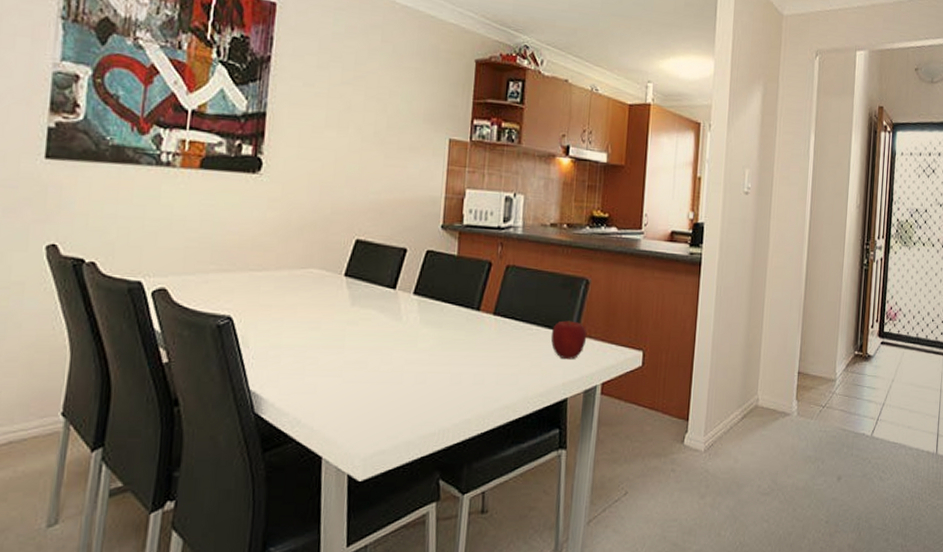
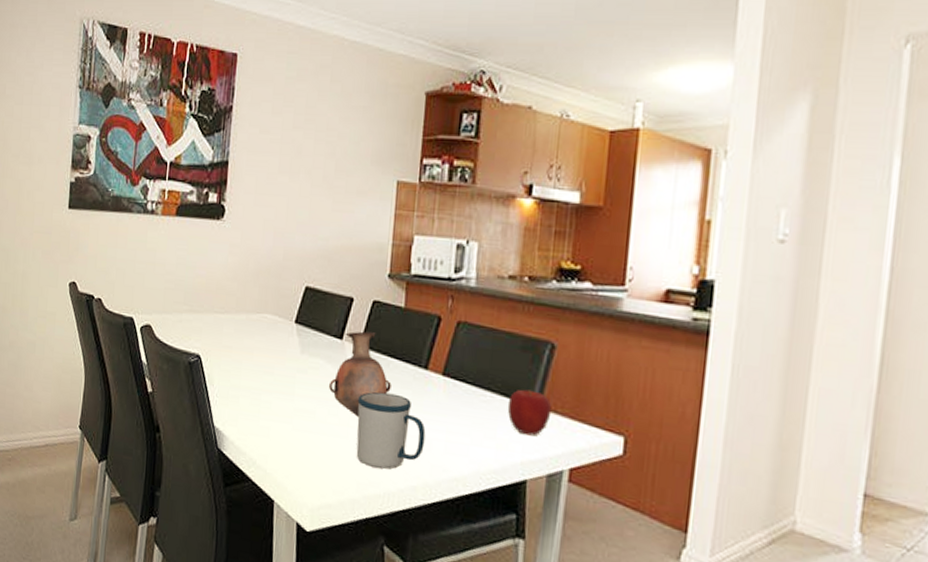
vase: none [382,280,445,362] -> present [329,331,391,417]
mug: none [410,335,478,407] -> present [356,392,426,469]

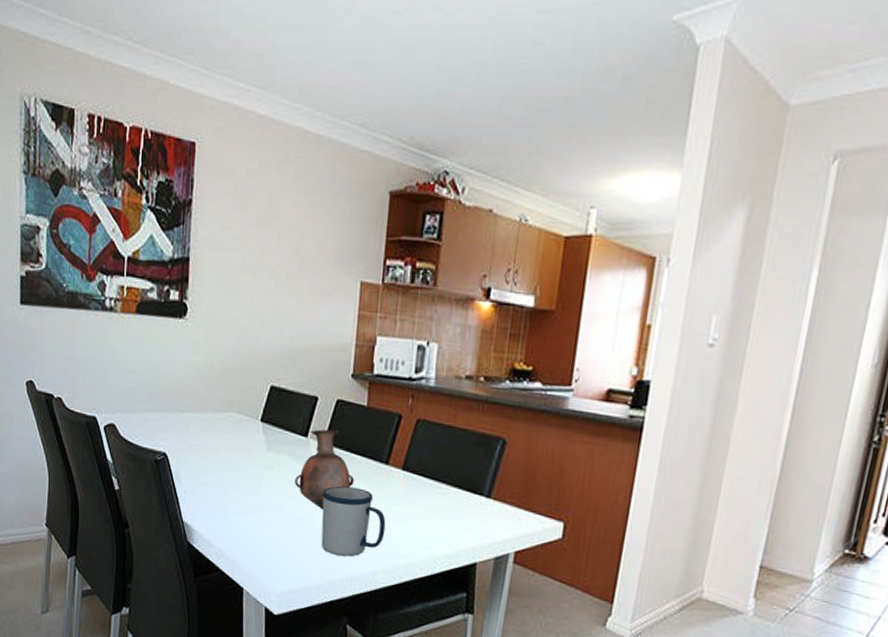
apple: present [507,389,552,436] -> none [461,481,501,524]

